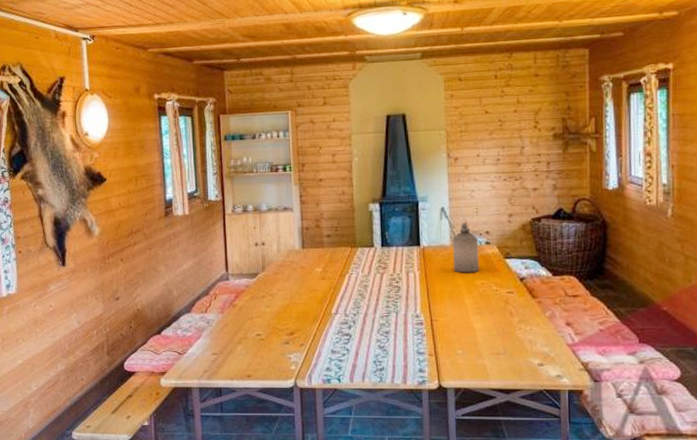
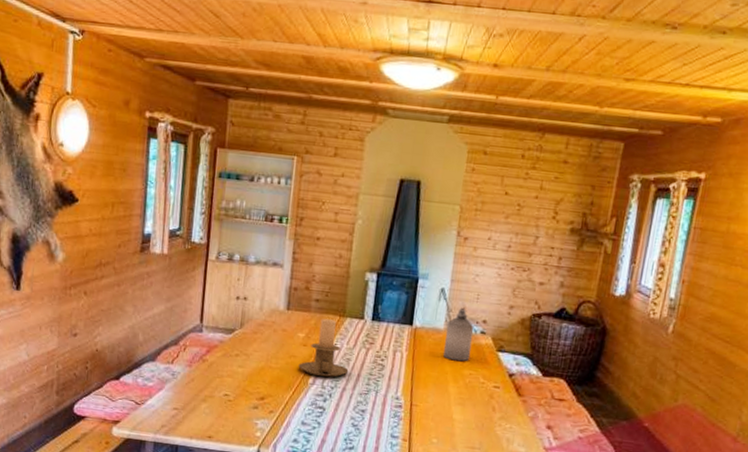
candle holder: none [320,251,368,305] -> present [298,318,349,377]

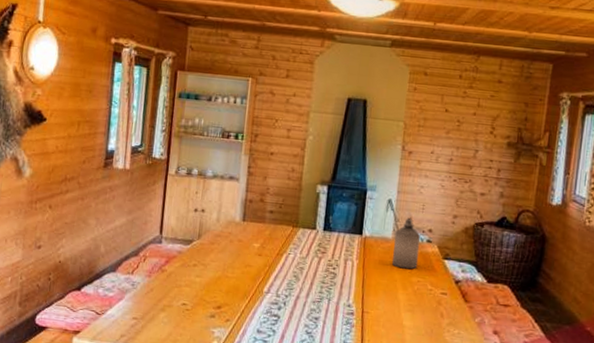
candle holder: present [298,318,349,377] -> none [253,229,302,286]

